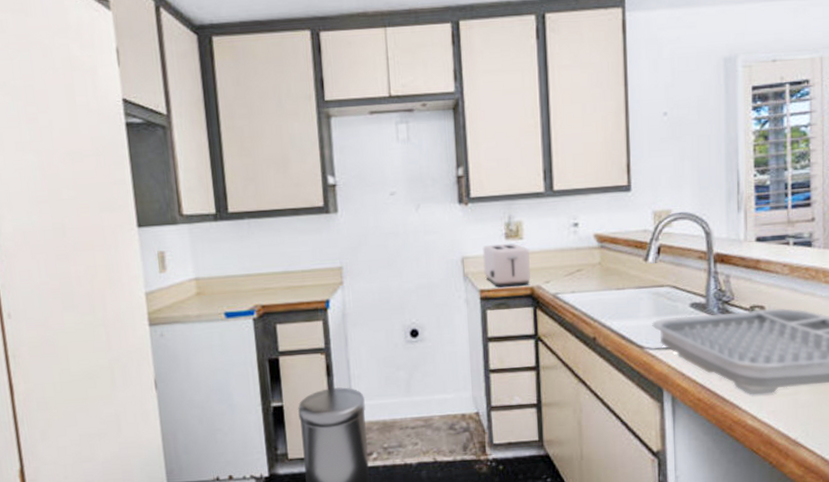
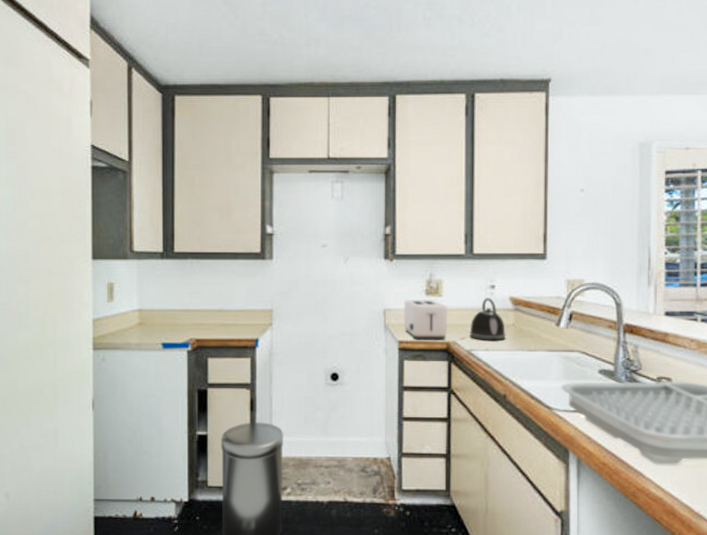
kettle: none [554,236,593,283] -> present [469,297,506,342]

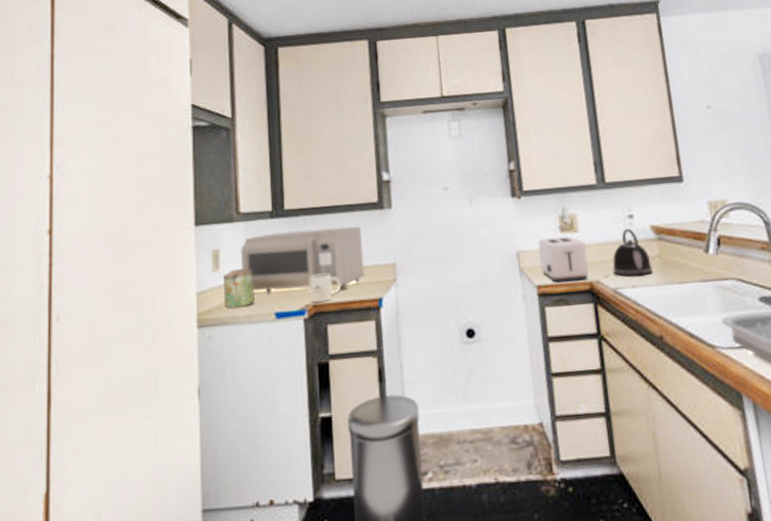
canister: none [116,302,146,337] -> present [222,268,256,310]
microwave: none [132,272,244,329] -> present [240,226,365,294]
mug: none [194,313,222,337] -> present [309,274,341,303]

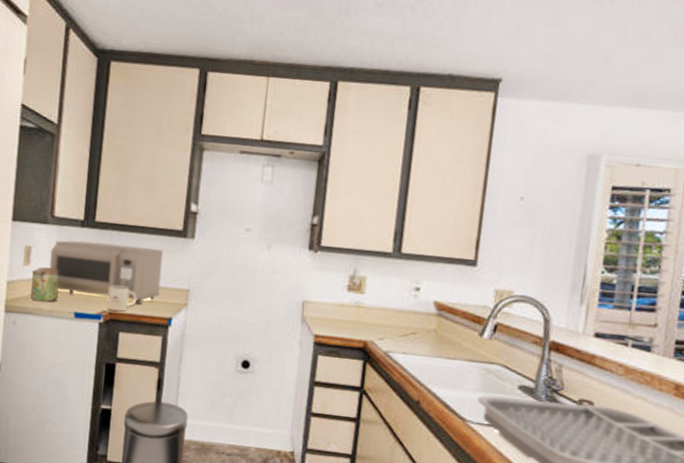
toaster: present [537,237,589,282] -> none [321,293,369,338]
kettle: present [613,228,653,277] -> none [388,299,427,346]

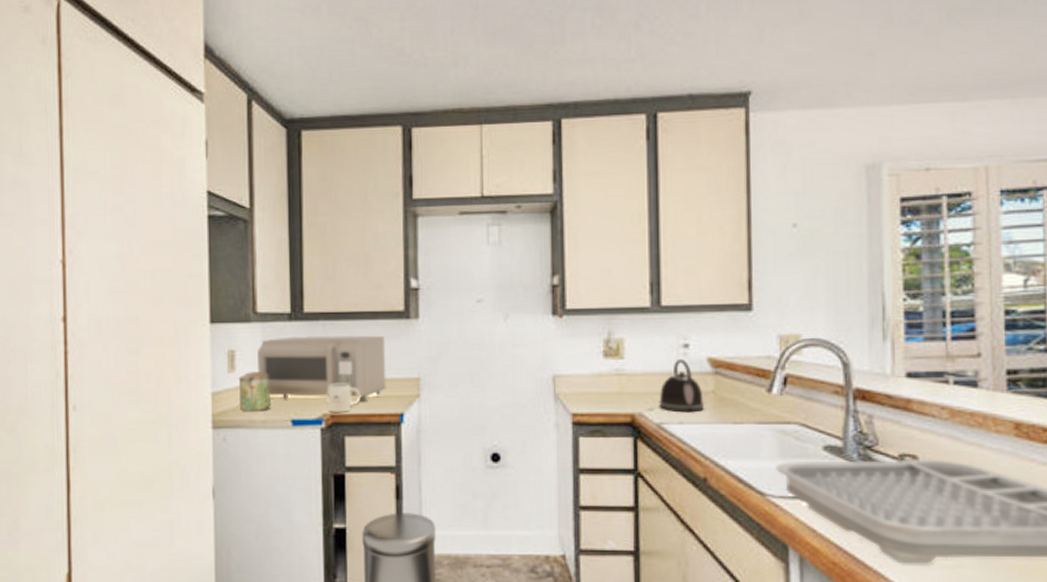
kettle: none [388,299,427,346] -> present [659,358,705,413]

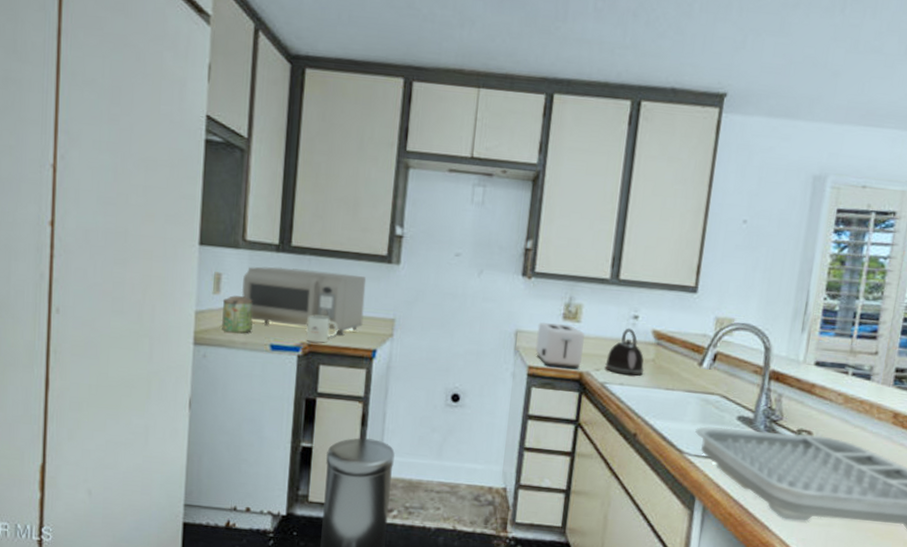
toaster: none [577,363,631,411] -> present [535,322,585,369]

